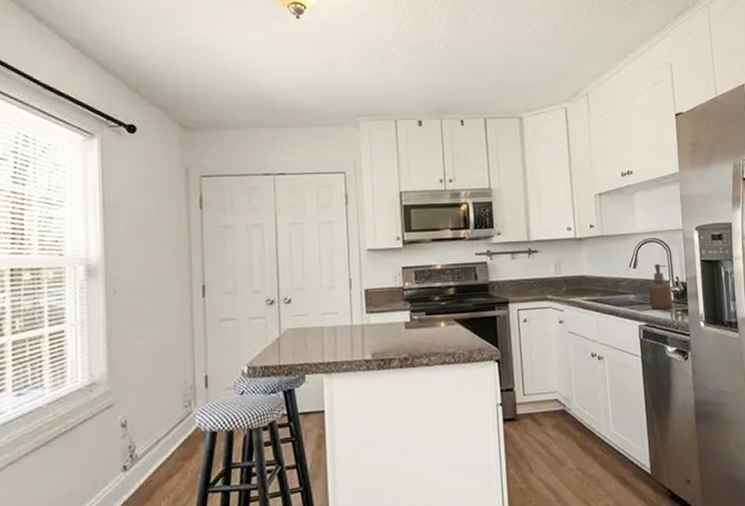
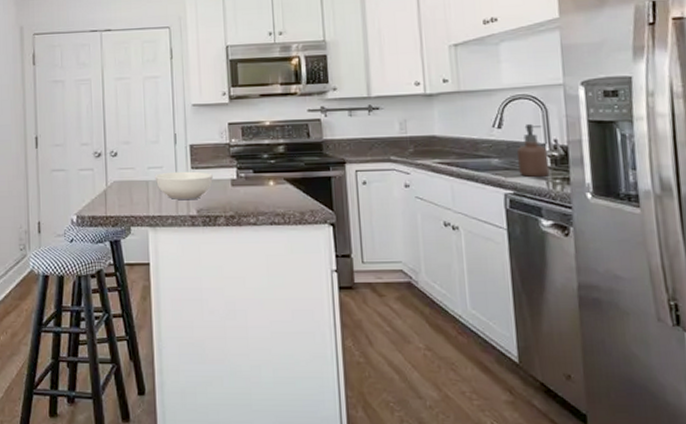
bowl: none [329,315,387,345] -> present [154,171,213,200]

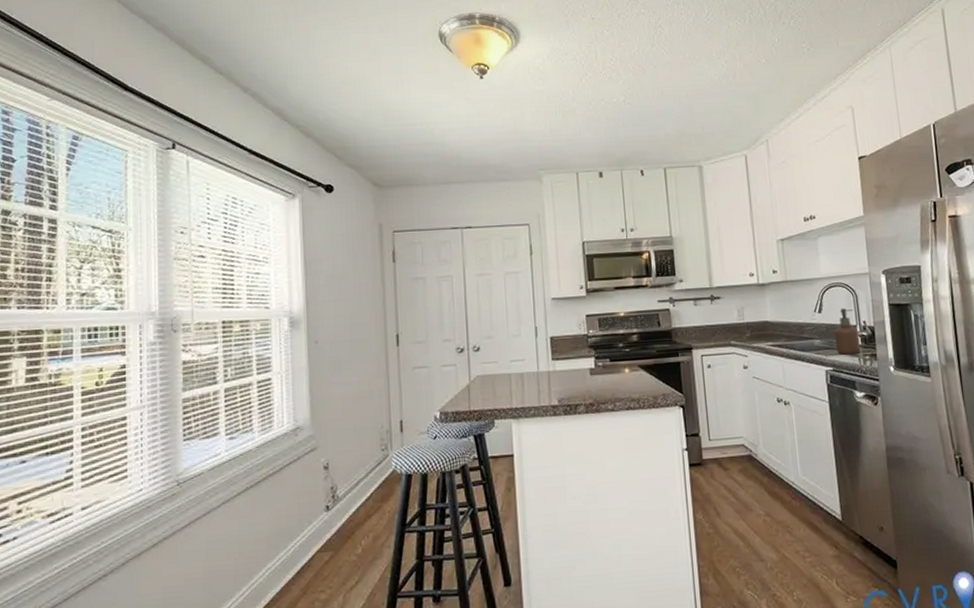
bowl: present [154,171,213,200] -> none [517,362,573,391]

